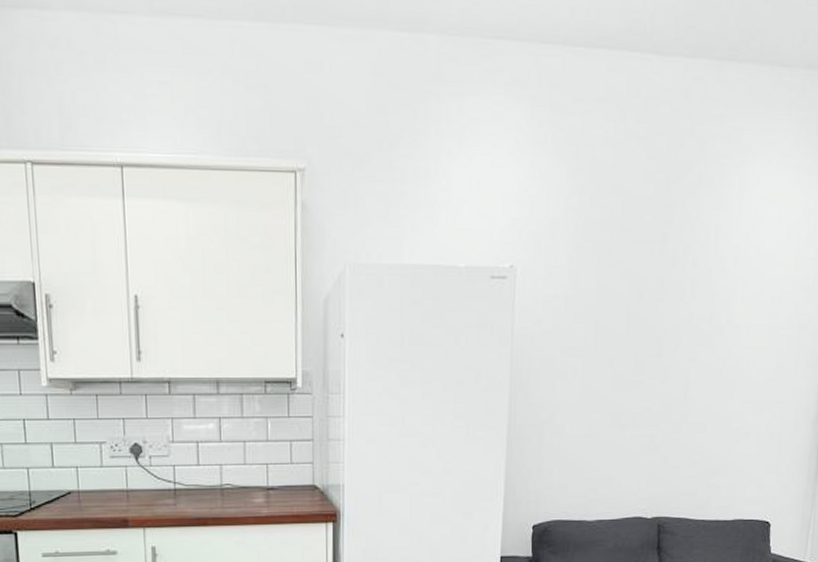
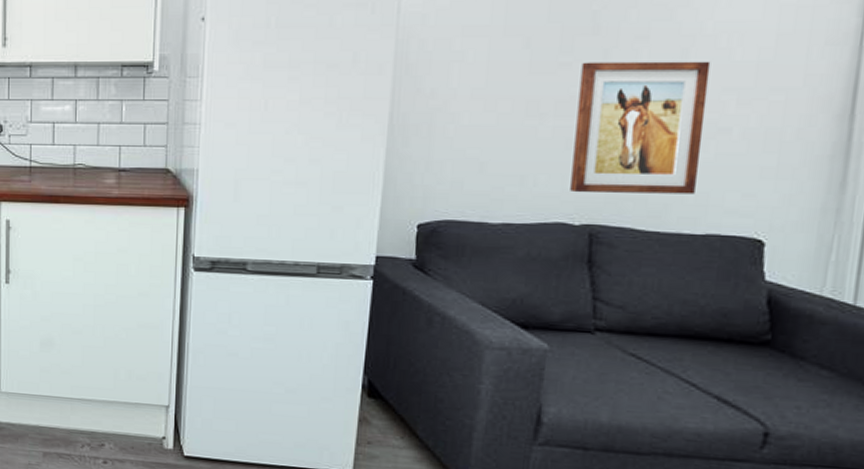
wall art: none [644,379,736,491] -> present [570,61,711,194]

